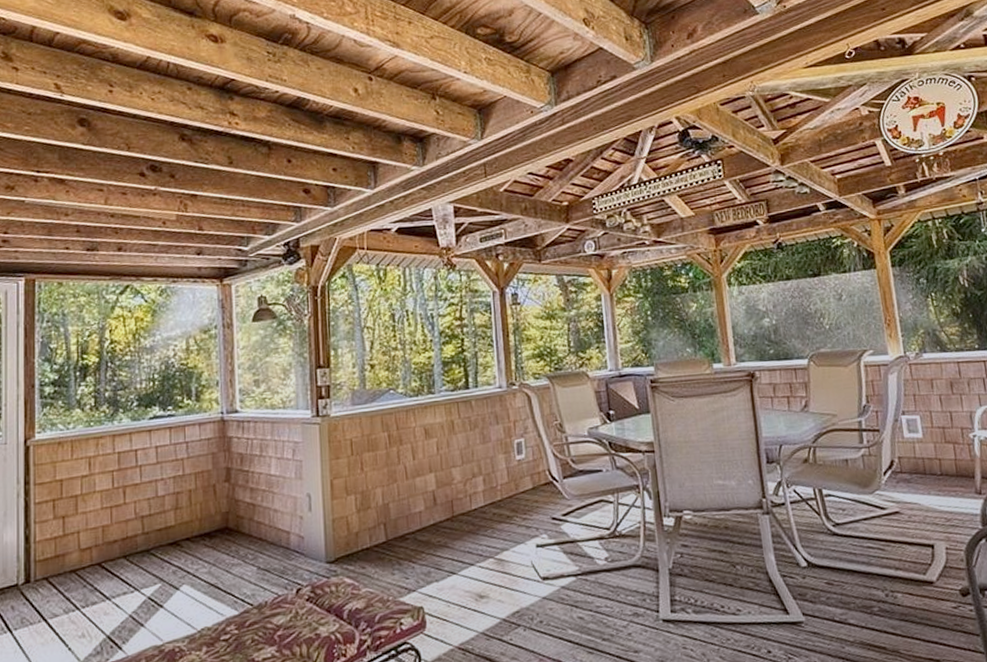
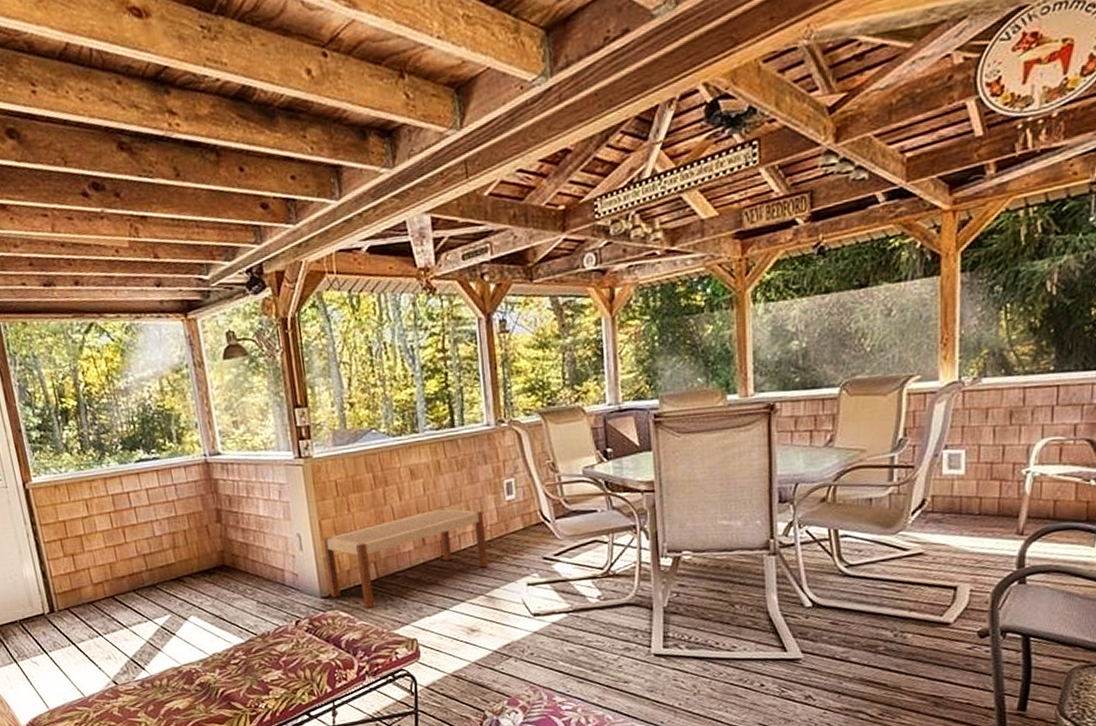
bench: none [333,467,499,575] -> present [322,508,489,609]

